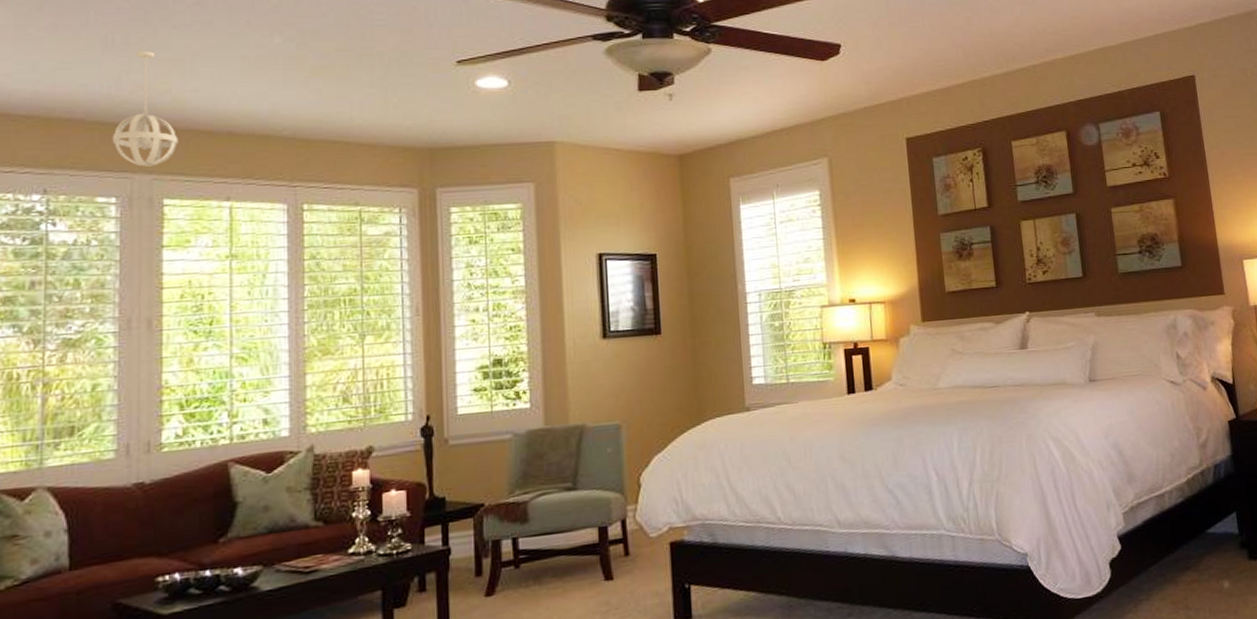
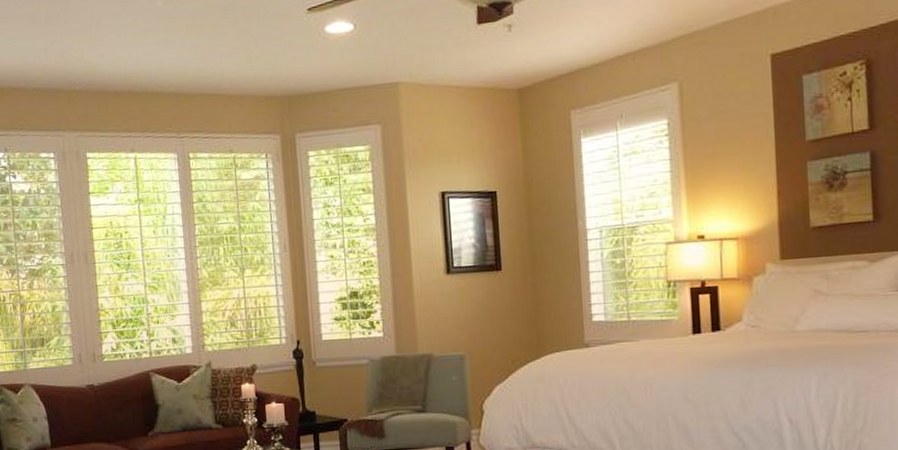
pendant light: present [112,50,178,167] -> none [46,22,93,126]

